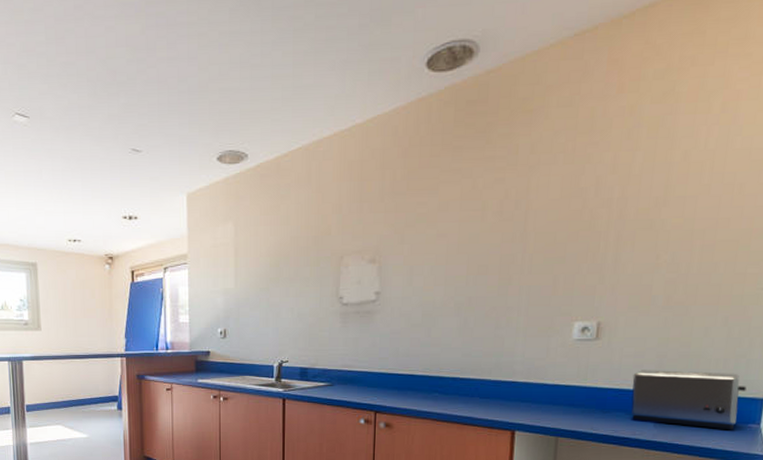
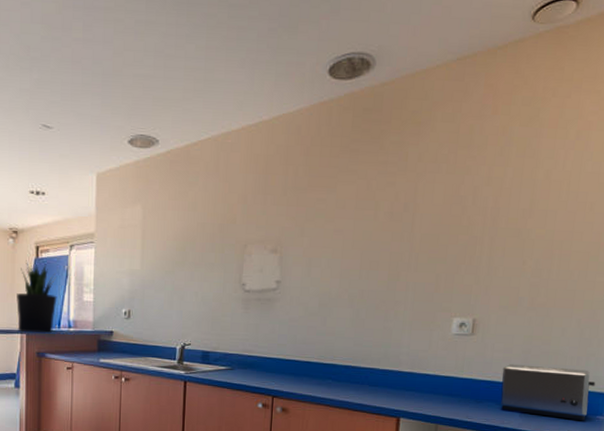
planter: none [115,285,154,356] -> present [16,260,57,334]

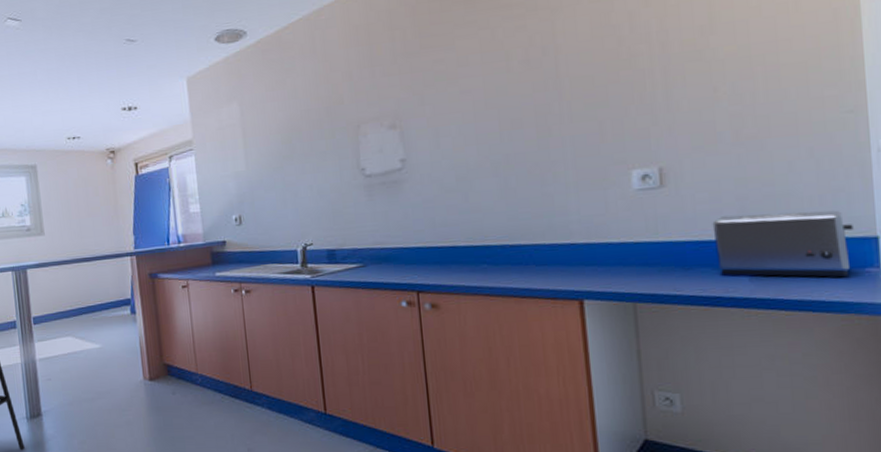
planter: present [16,260,57,334] -> none [121,179,163,255]

